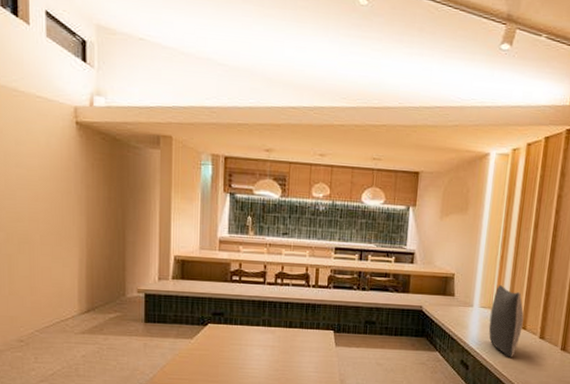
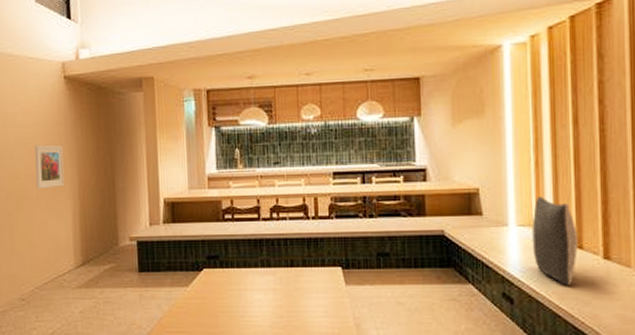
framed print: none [39,189,71,234] -> present [35,145,64,189]

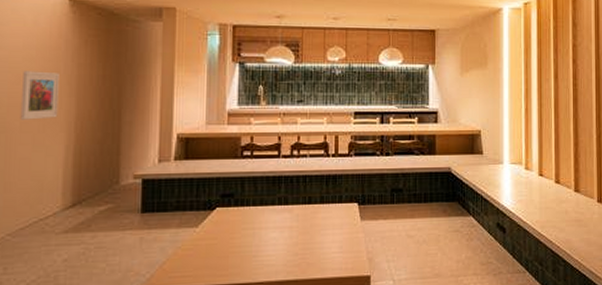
pillow: present [532,197,578,286] -> none [521,139,556,215]

